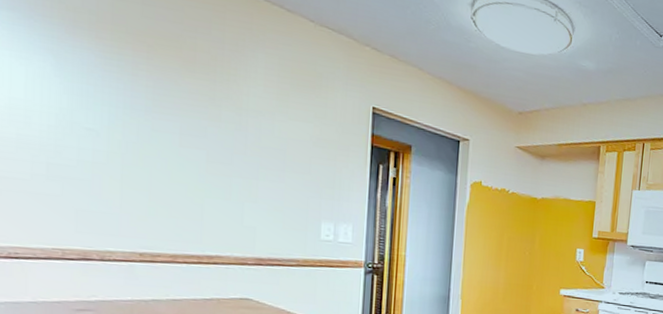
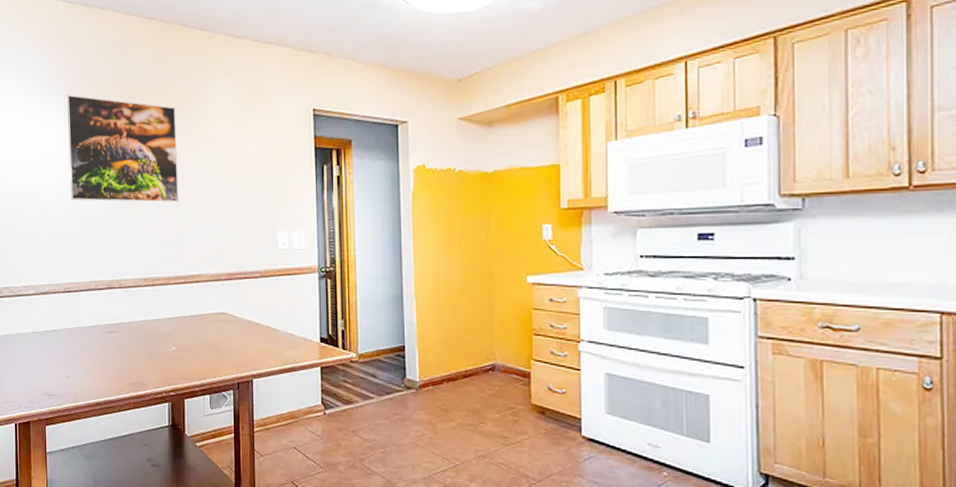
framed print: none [25,15,200,175] -> present [66,95,179,203]

